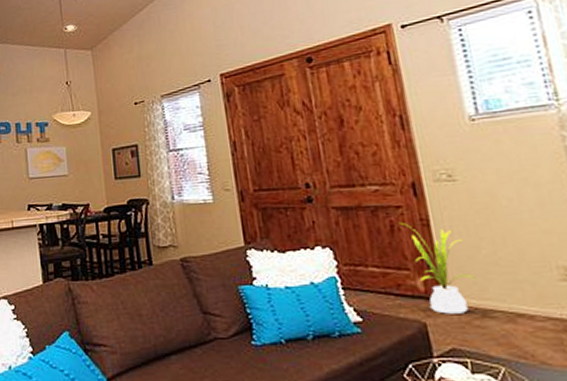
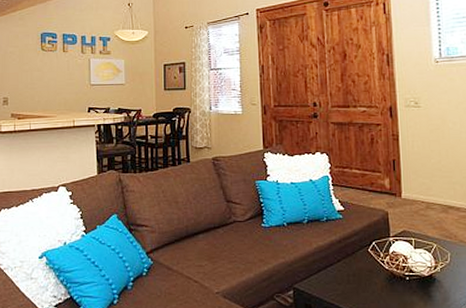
house plant: present [398,222,477,314] -> none [377,136,426,206]

